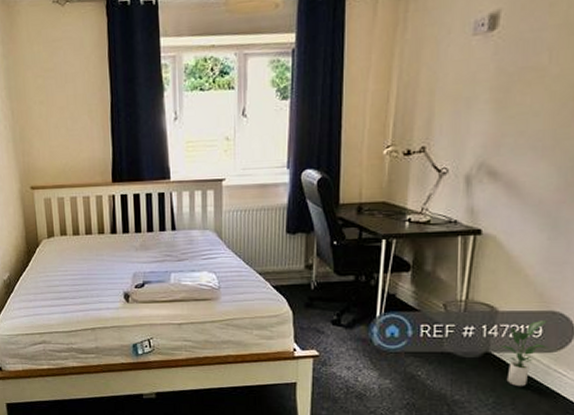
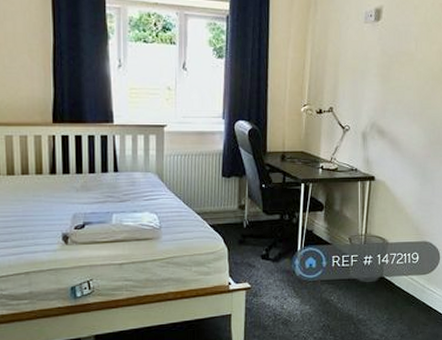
potted plant: present [500,321,549,386] -> none [390,249,424,304]

